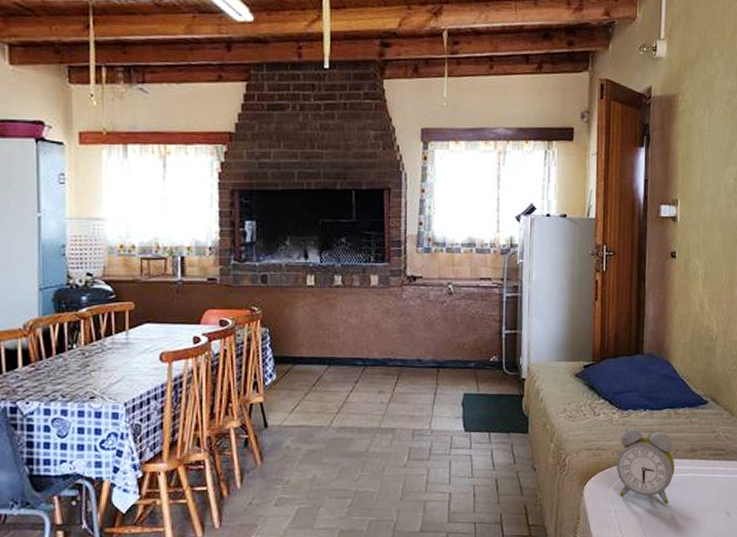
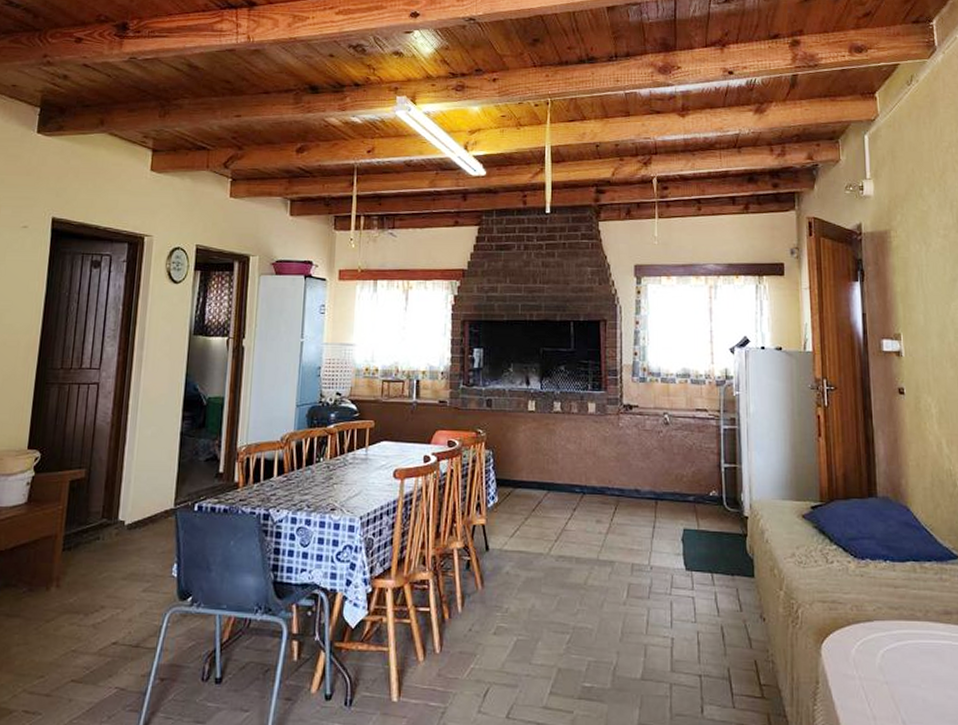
alarm clock: present [616,428,675,505] -> none [856,581,927,677]

